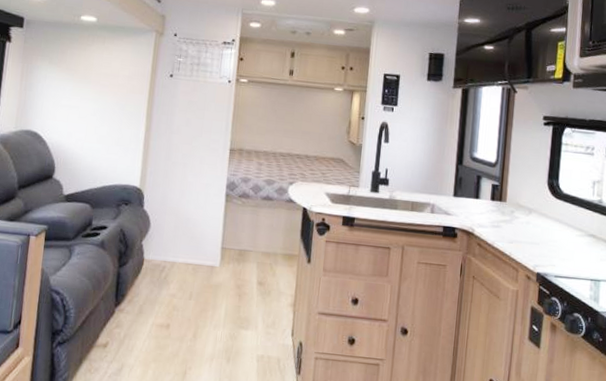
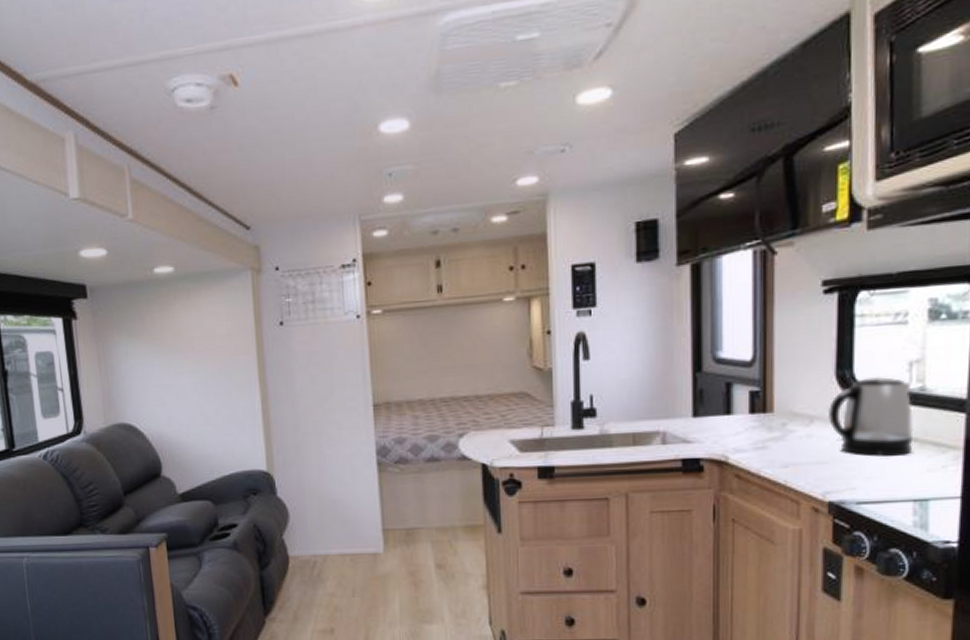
kettle: none [541,187,594,246] -> present [829,376,914,456]

